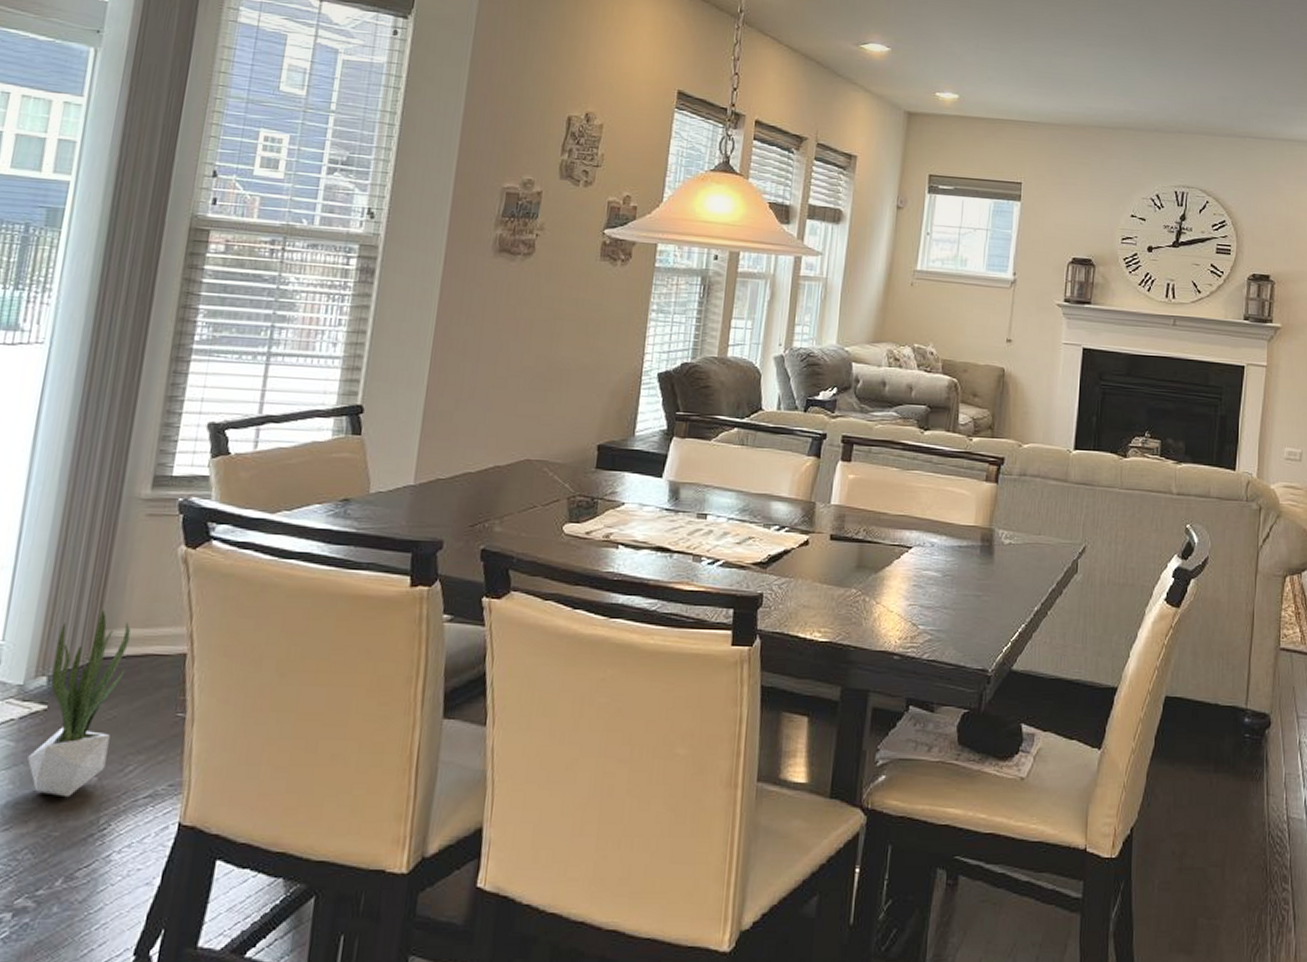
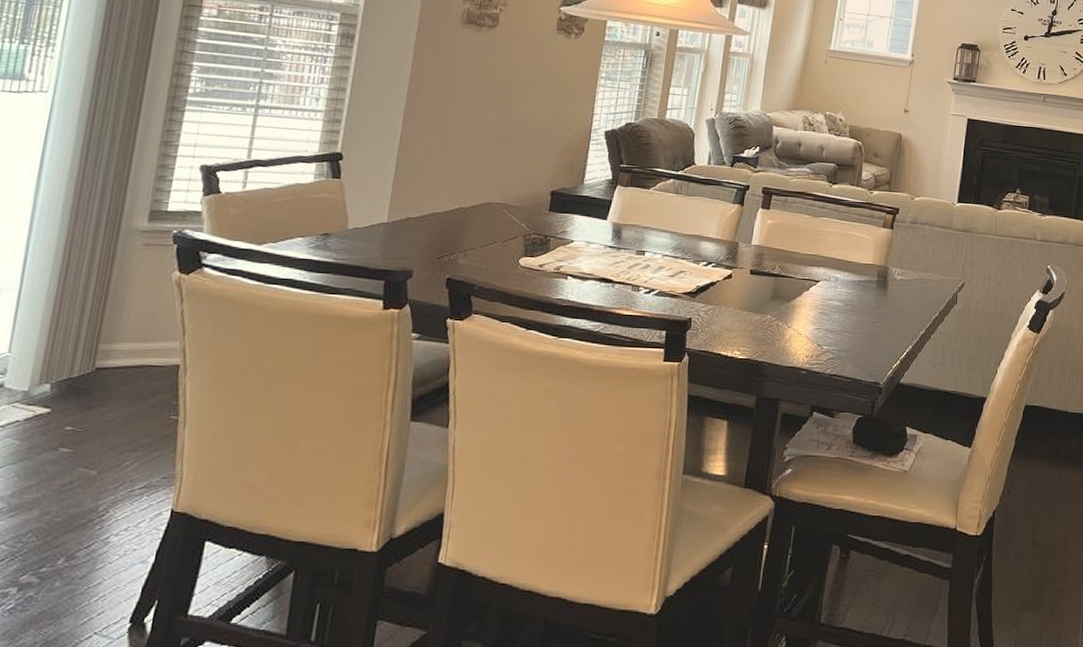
potted plant: present [28,609,131,798] -> none [32,326,128,489]

